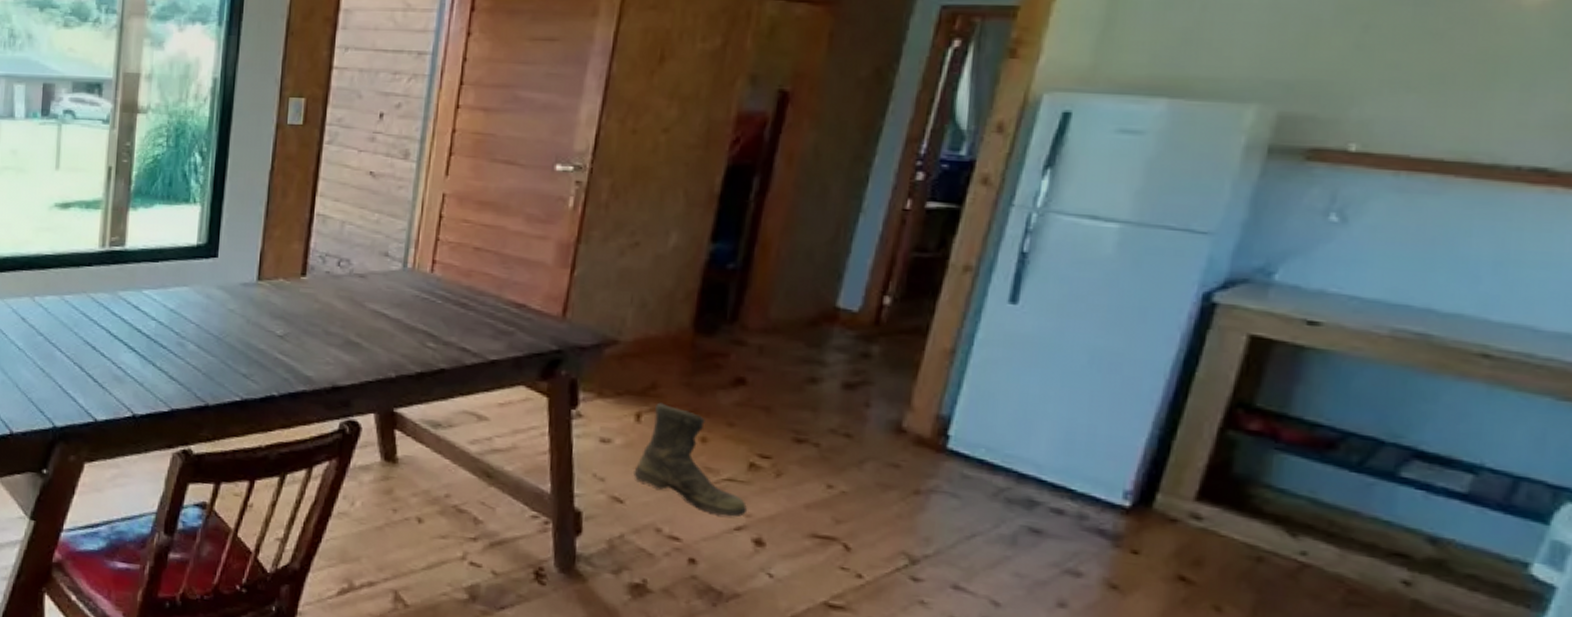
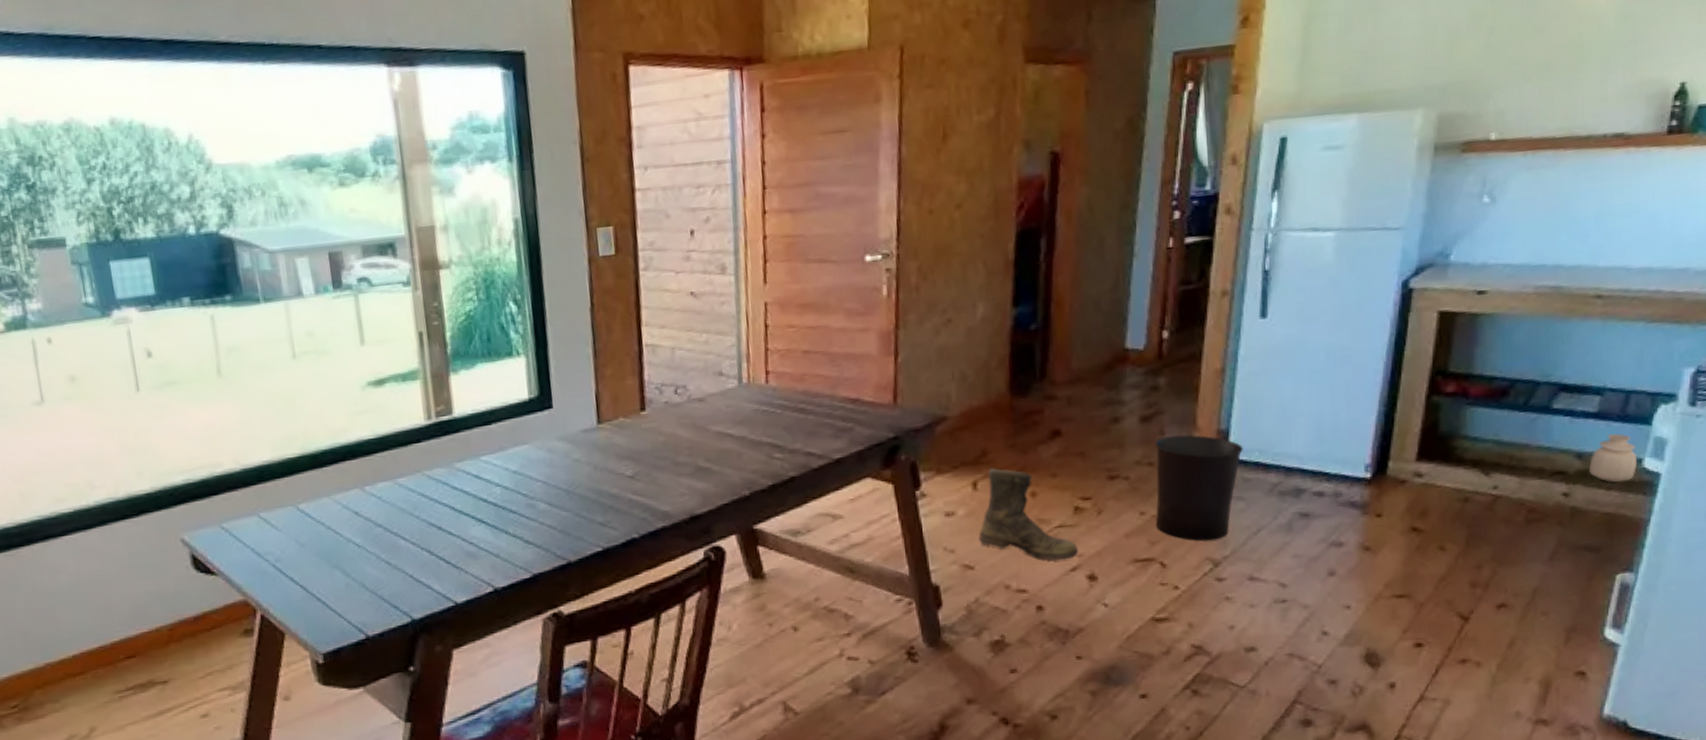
waste bin: none [844,409,966,534] -> present [1155,434,1243,541]
jar: none [1446,523,1522,586] -> present [1589,433,1638,482]

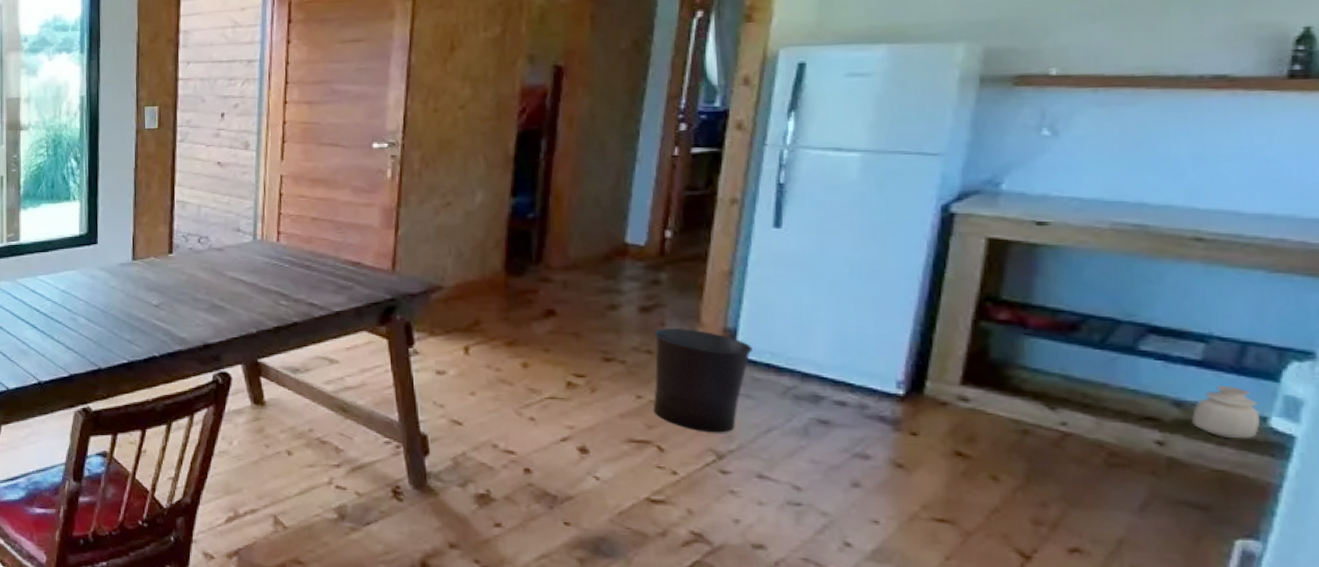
boot: present [978,467,1079,561] -> none [468,336,571,430]

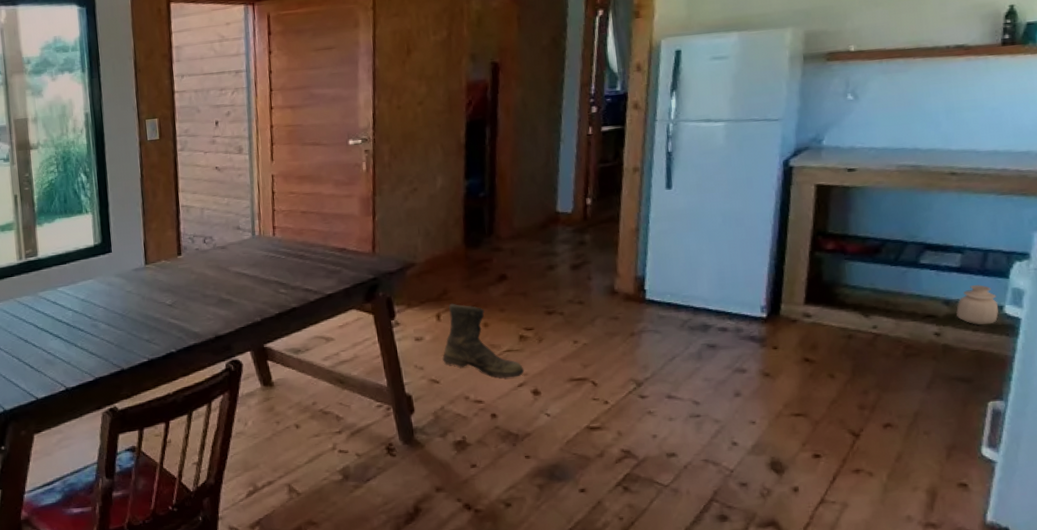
boot: none [468,336,571,430] -> present [442,303,525,378]
waste bin: present [653,327,753,433] -> none [584,279,657,365]

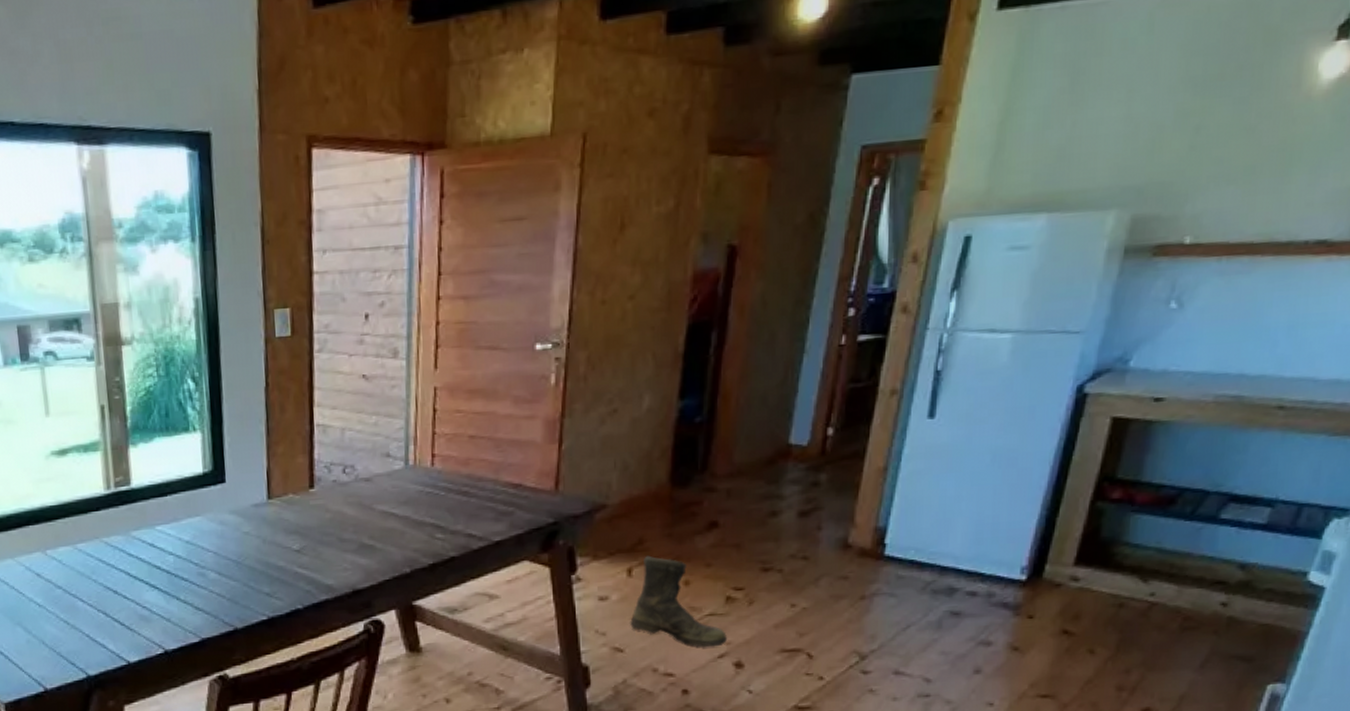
jar: present [956,285,999,325] -> none [1251,546,1303,594]

